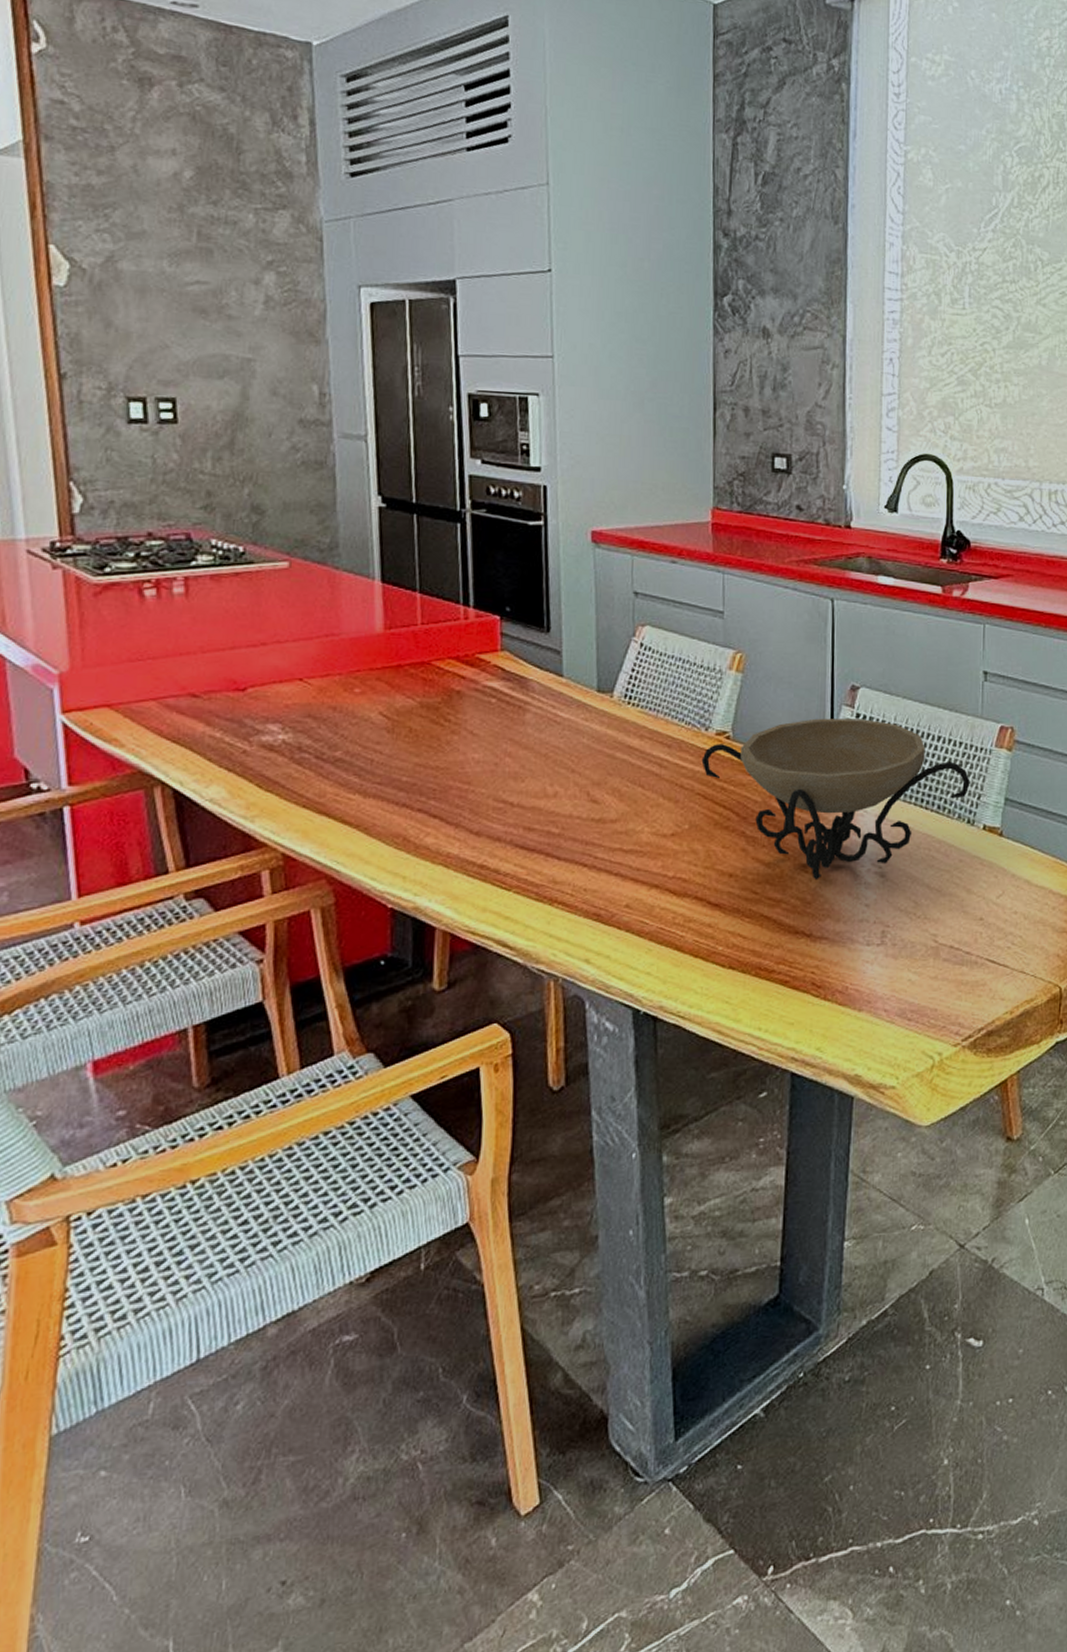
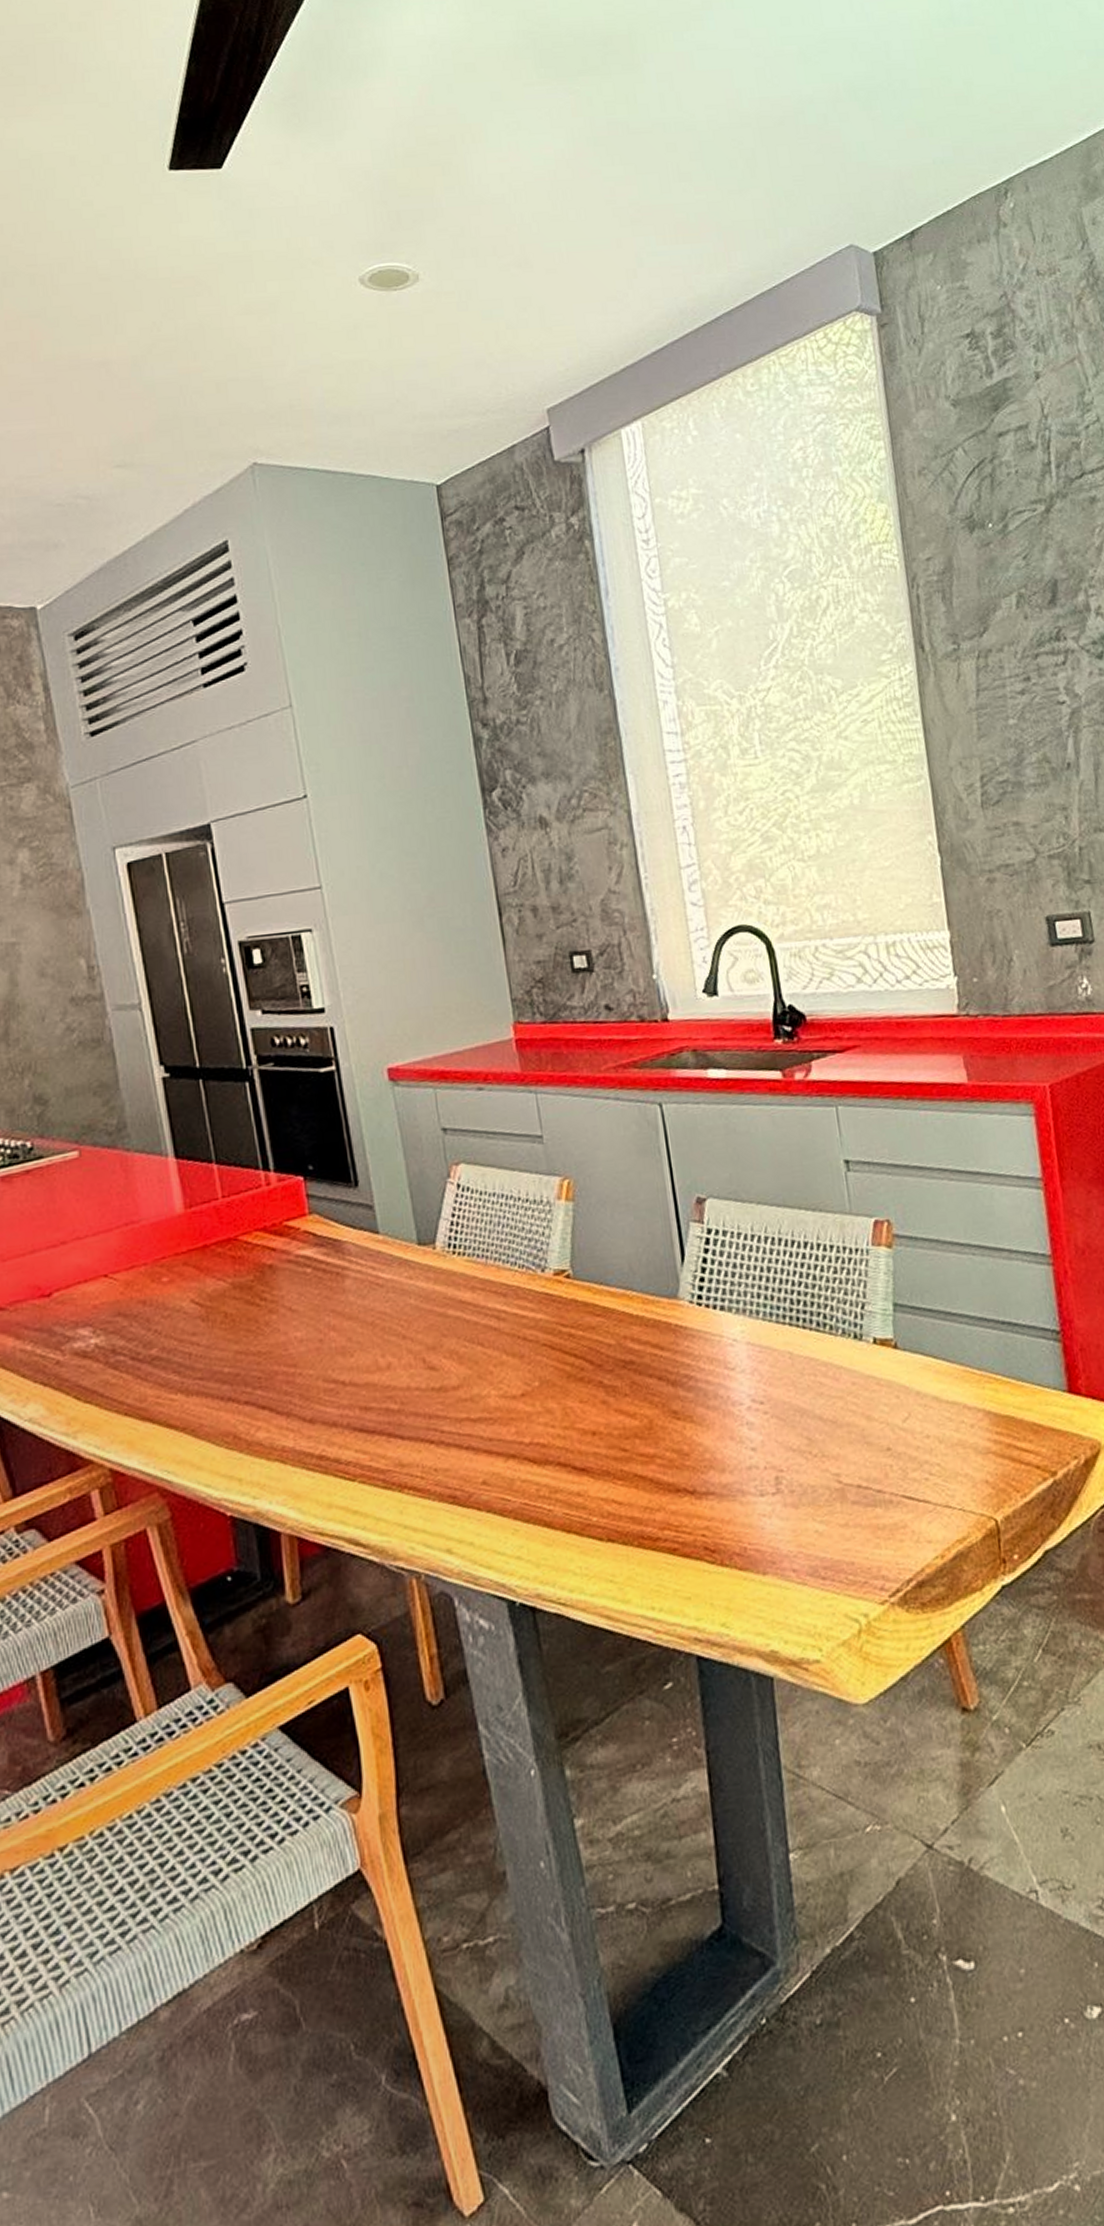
decorative bowl: present [701,718,970,880] -> none [542,1233,850,1427]

